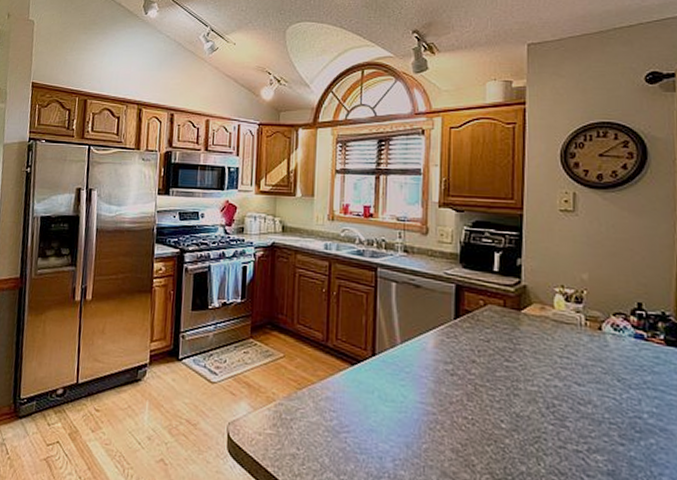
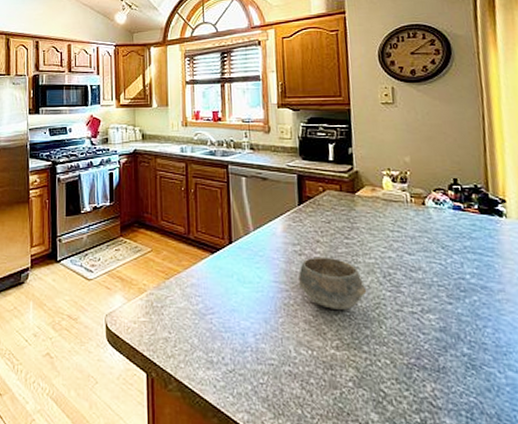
bowl: none [447,378,526,441] -> present [298,256,367,310]

